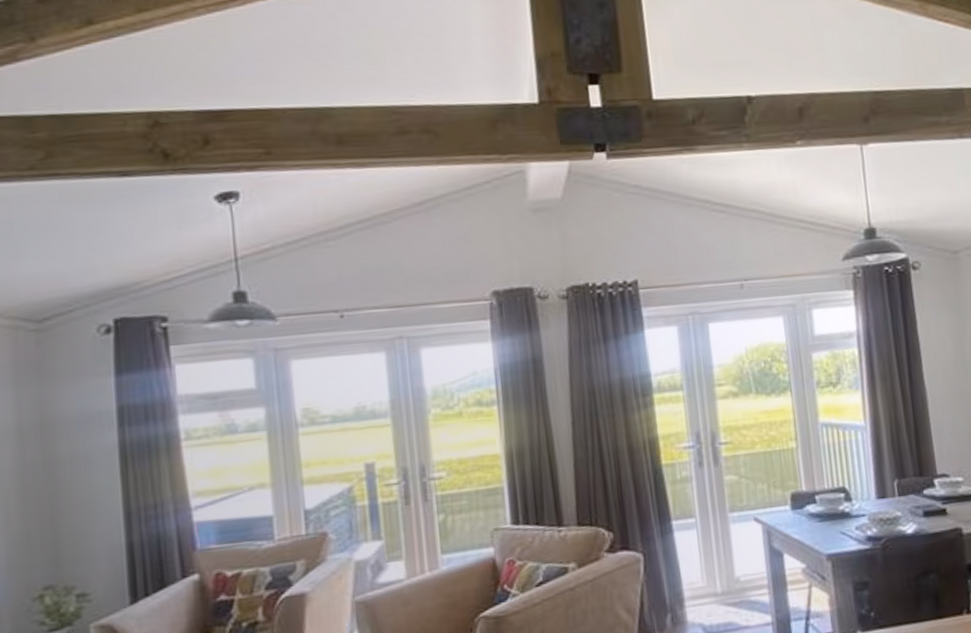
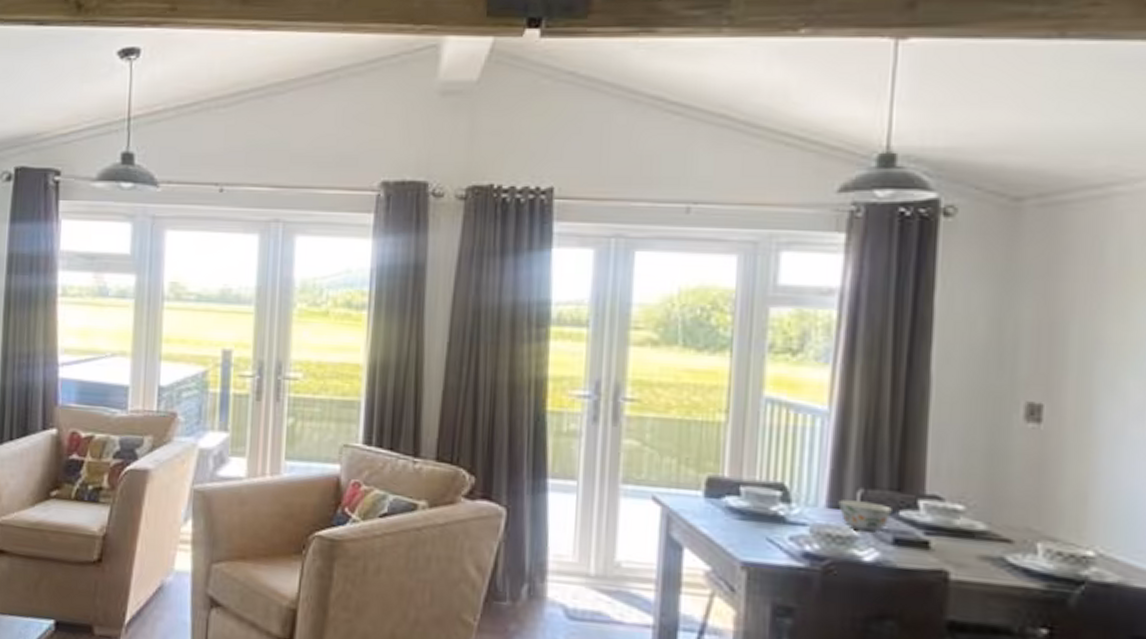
soup bowl: none [883,487,920,513] -> present [838,499,894,534]

